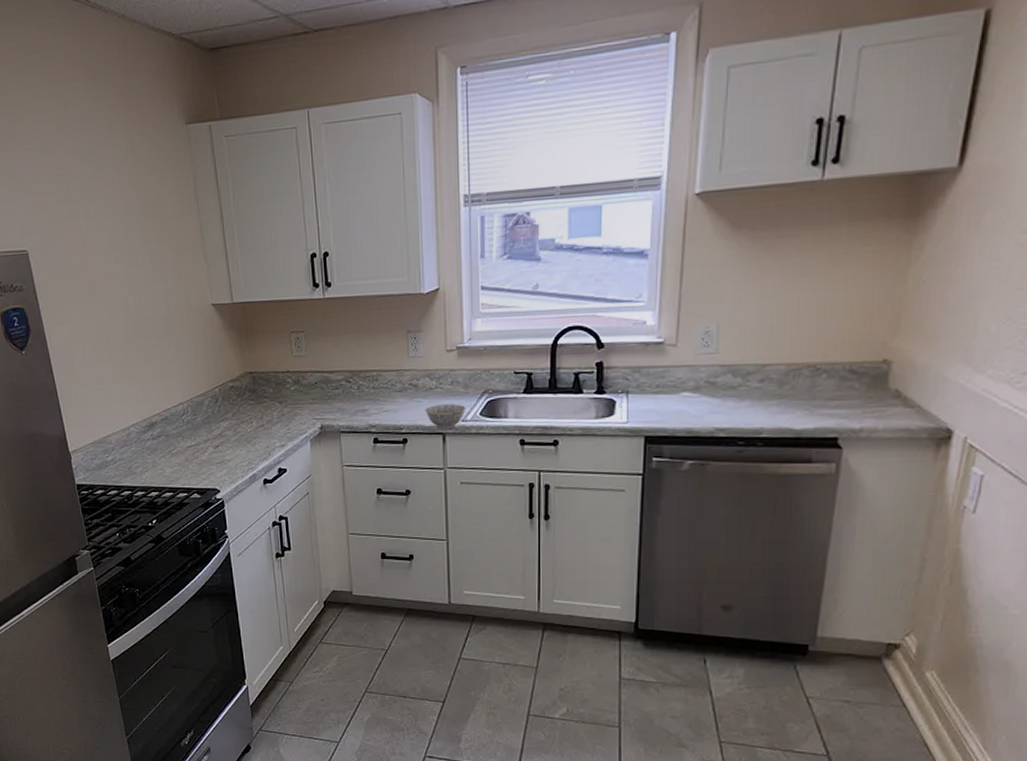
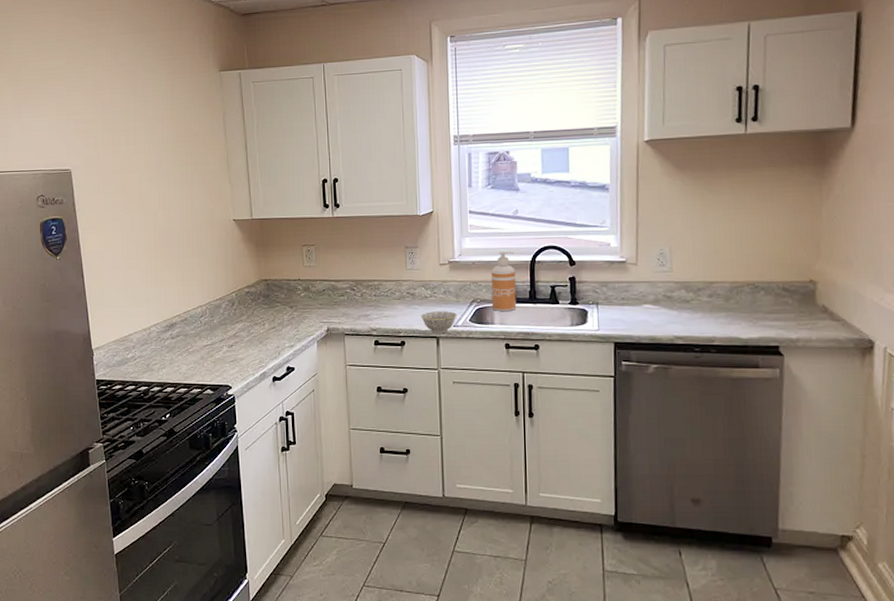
soap dispenser: none [506,333,534,404] -> present [491,251,517,312]

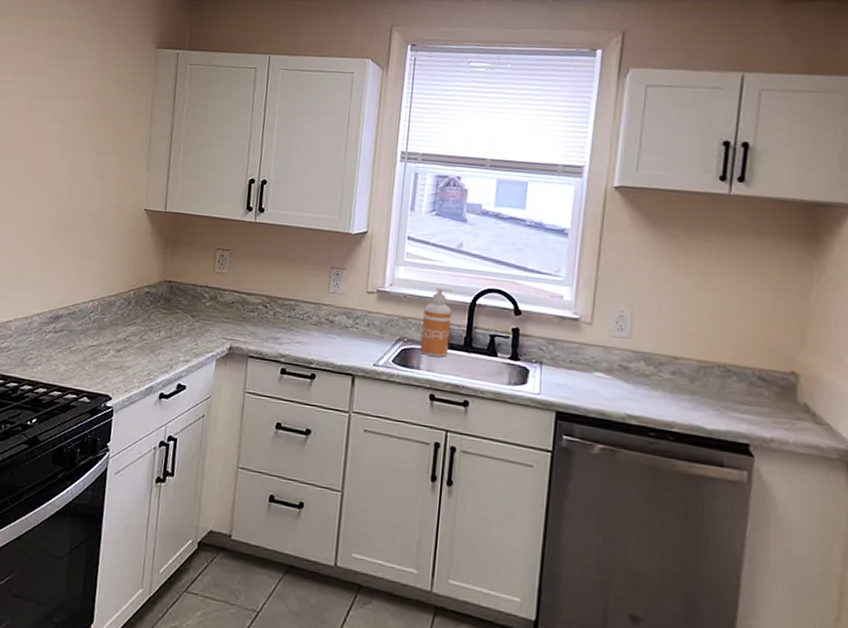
bowl: present [421,311,457,334] -> none [337,344,379,372]

